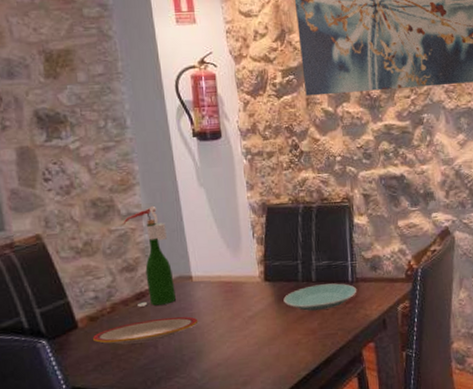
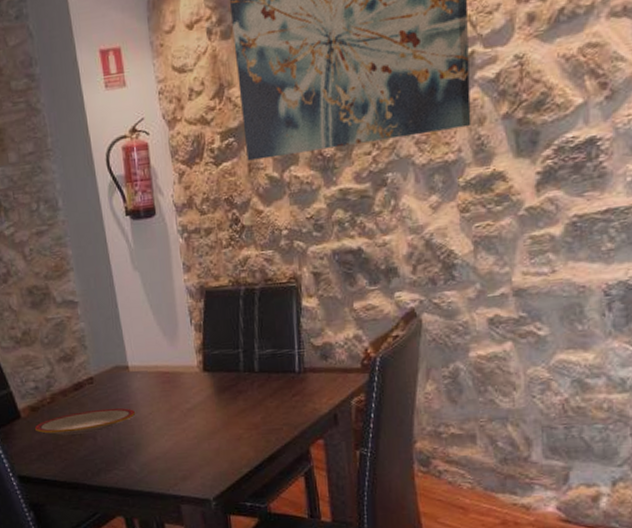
wine bottle: present [123,205,177,307] -> none [59,292,114,398]
plate: present [283,283,357,311] -> none [224,373,305,404]

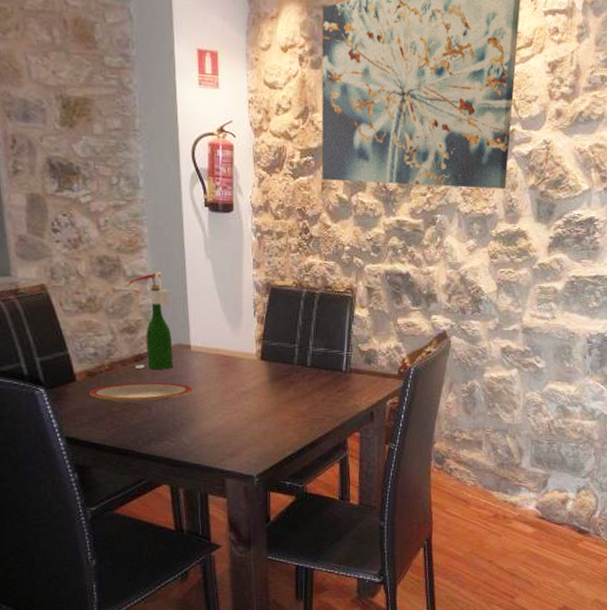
wine bottle: none [59,292,114,398] -> present [128,270,174,370]

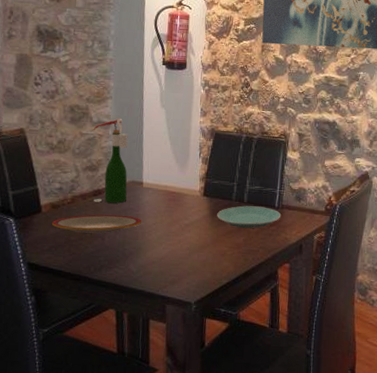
plate: none [277,370,350,395] -> present [217,205,282,228]

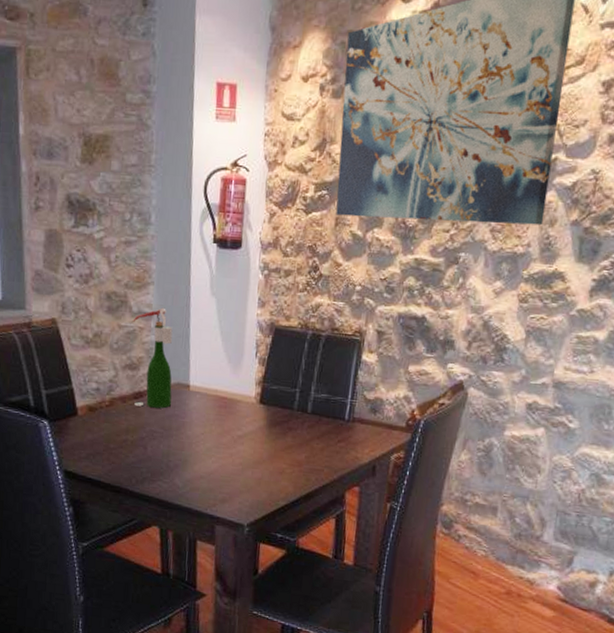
plate: present [52,214,142,234] -> none [89,420,189,442]
plate: present [217,205,282,228] -> none [275,416,352,444]

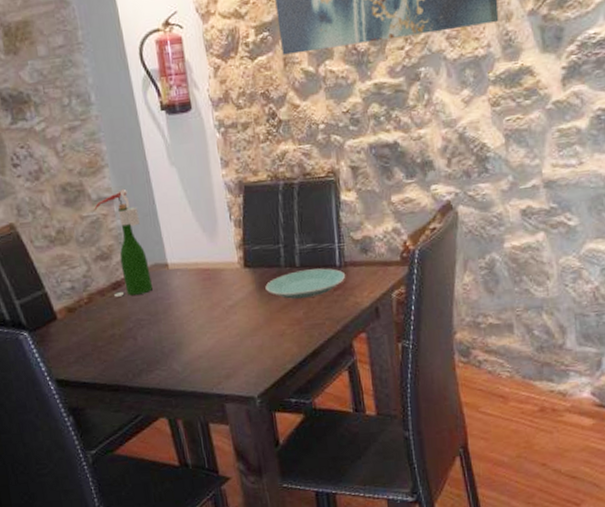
plate: none [275,416,352,444] -> present [265,268,346,299]

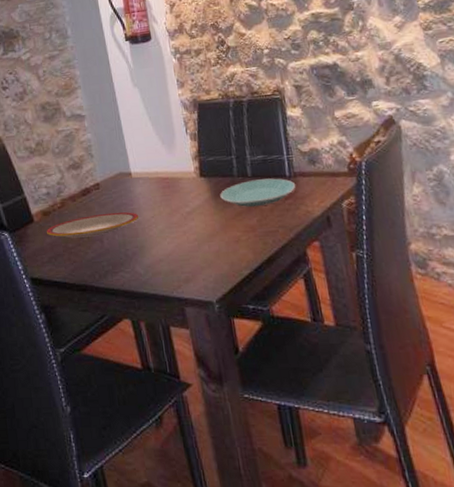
plate: none [72,306,177,336] -> present [47,212,139,238]
wine bottle: present [94,188,153,297] -> none [68,107,118,203]

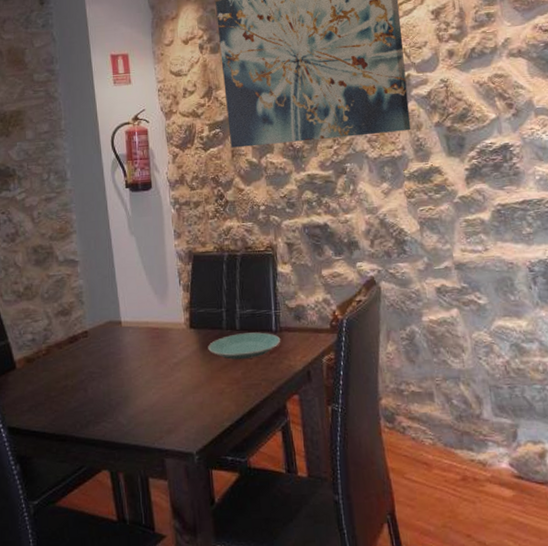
plate: present [47,212,139,238] -> none [29,361,126,387]

